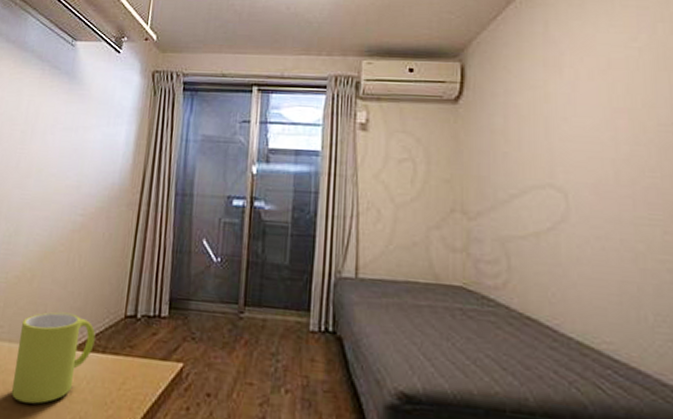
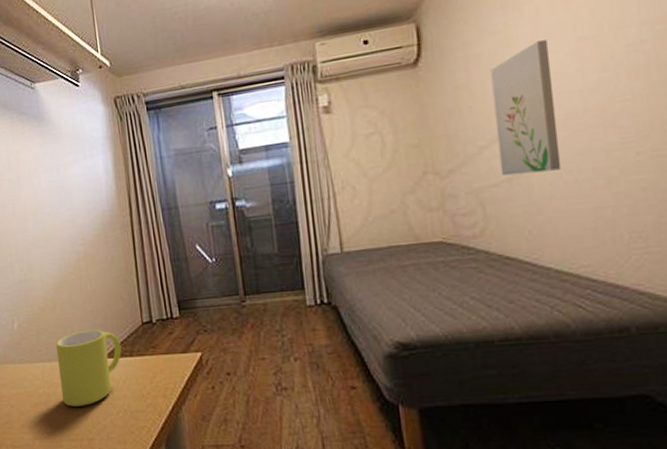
wall art: none [527,103,590,234] -> present [490,40,562,176]

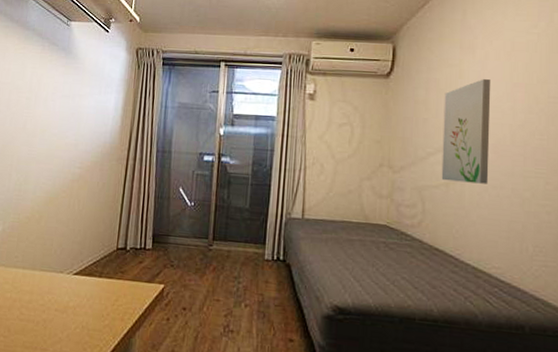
mug: present [56,329,122,407] -> none [26,245,93,317]

